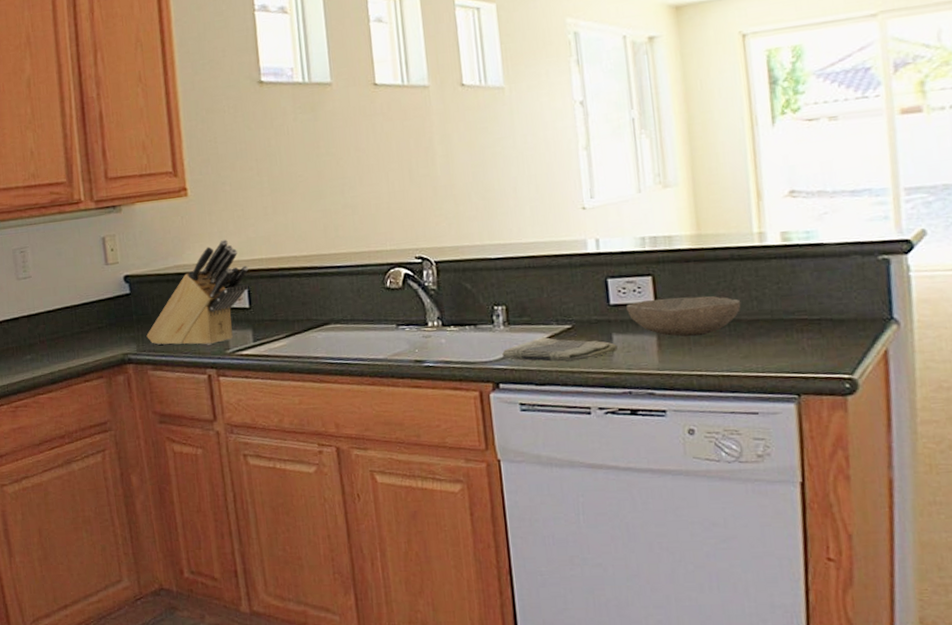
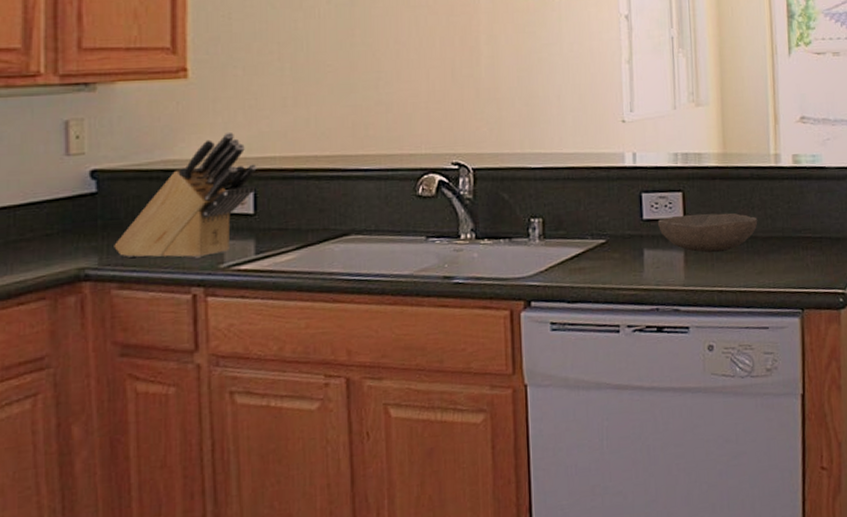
dish towel: present [502,337,617,362] -> none [536,252,648,278]

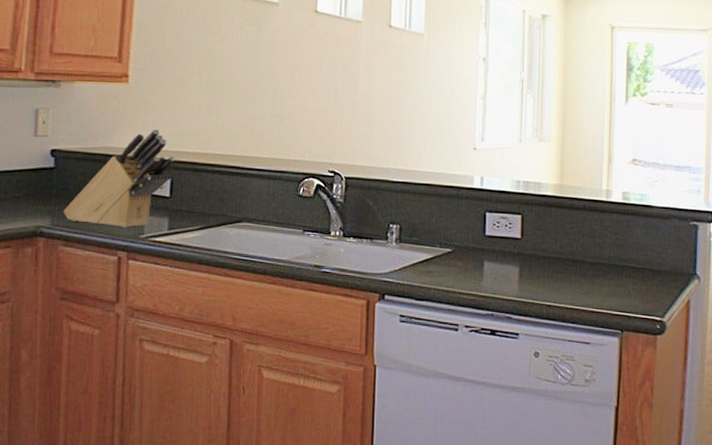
bowl: present [658,213,758,253] -> none [498,235,587,271]

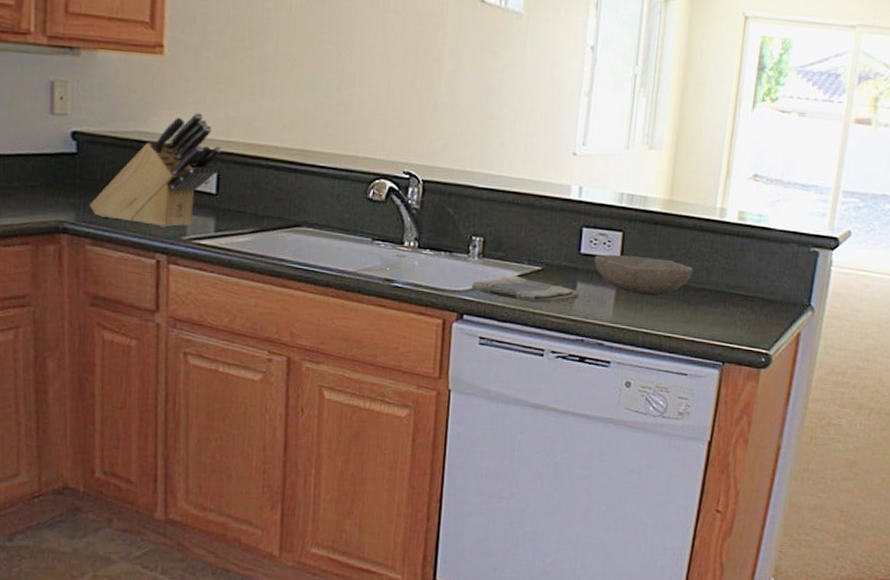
dish towel: none [391,257,487,282] -> present [472,275,579,303]
bowl: none [498,235,587,271] -> present [594,254,694,296]

